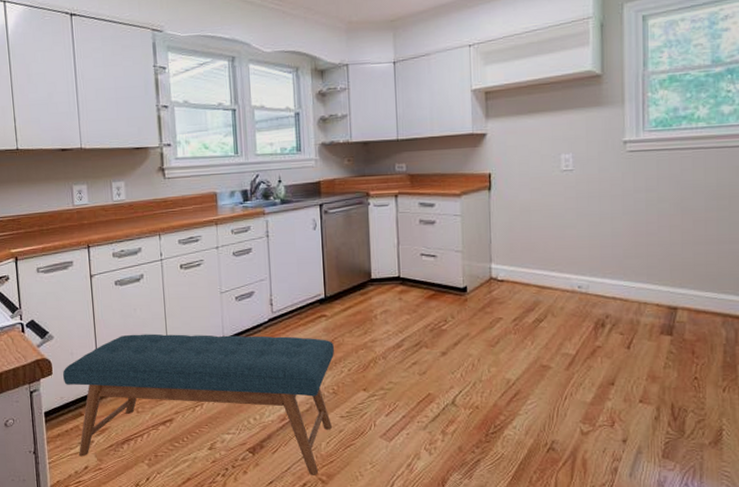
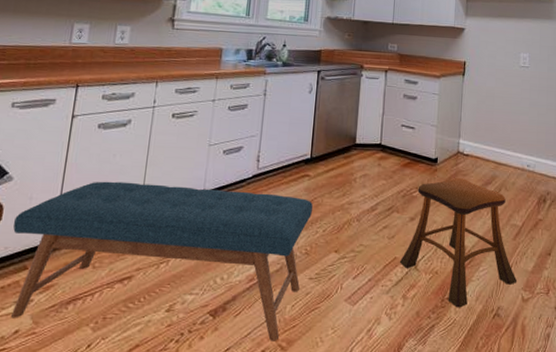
stool: none [434,306,574,442] -> present [399,177,518,308]

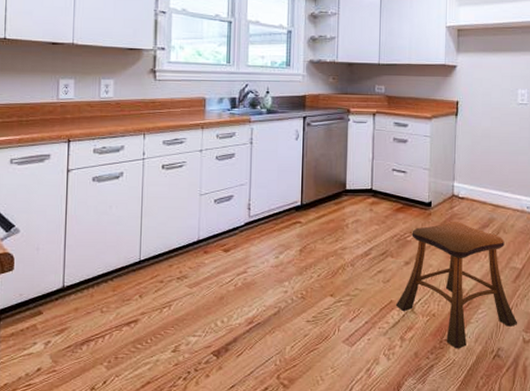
bench: present [10,181,313,341] -> none [24,231,306,379]

